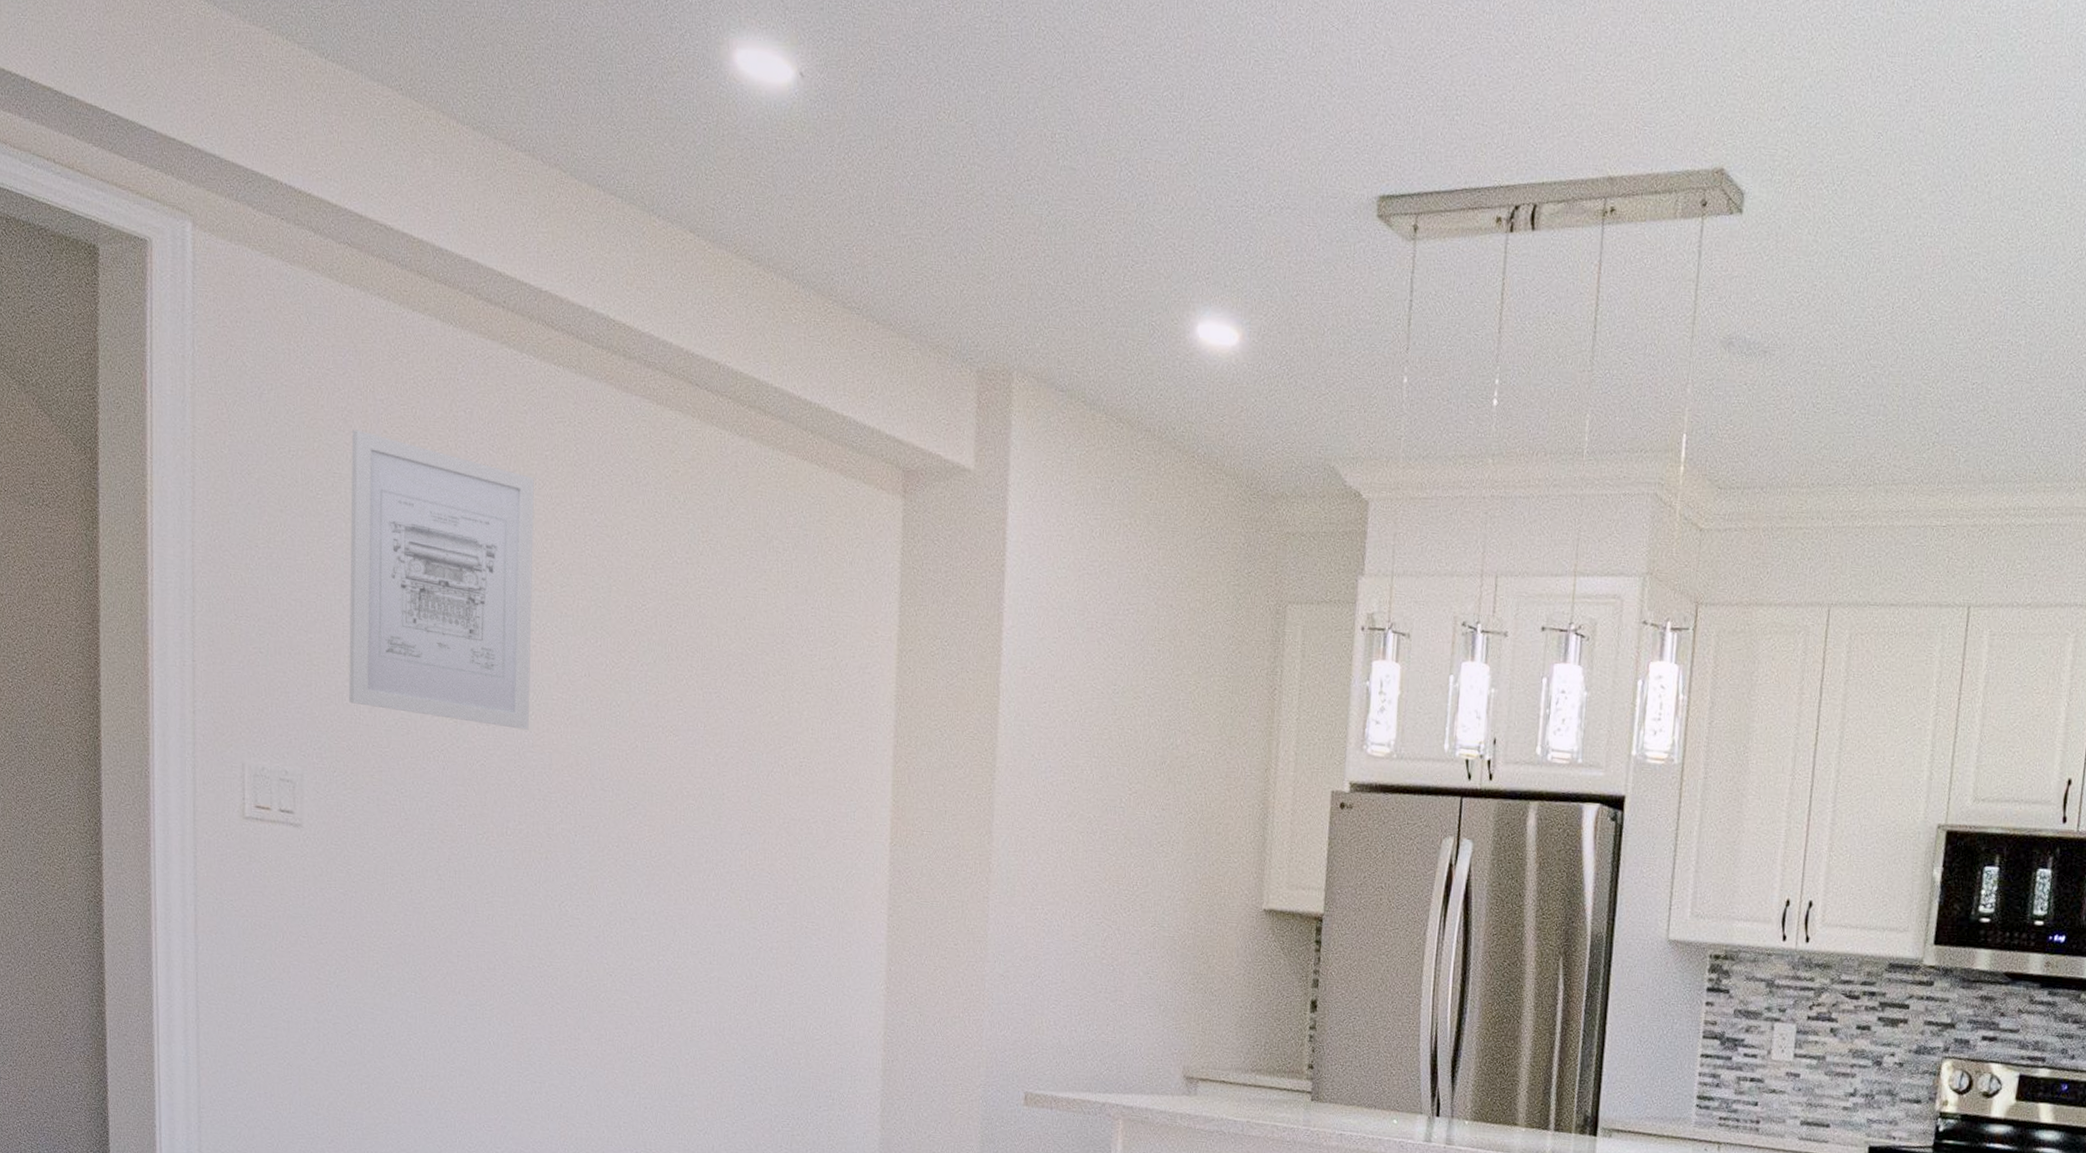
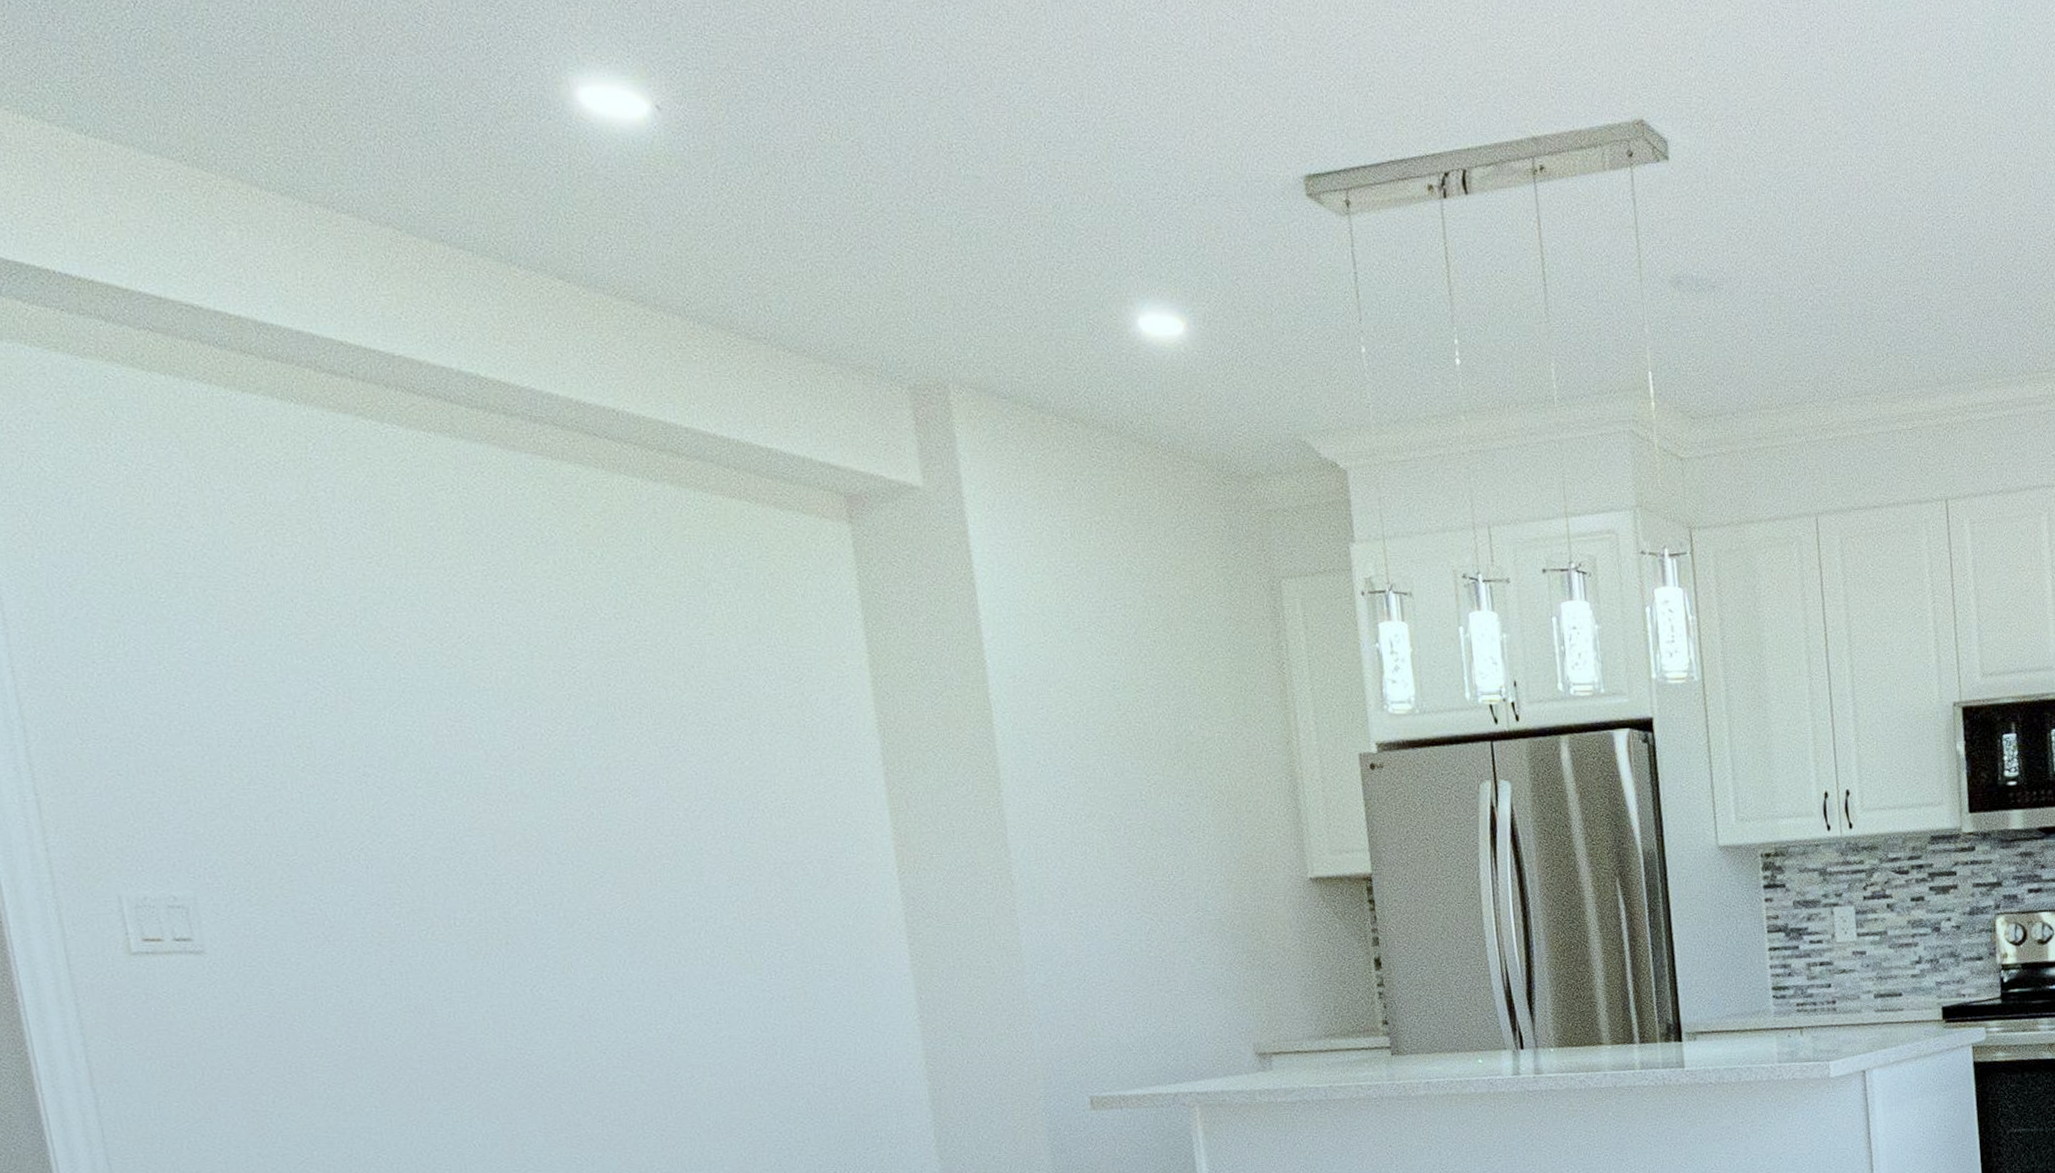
wall art: present [349,429,534,730] -> none [191,524,462,815]

